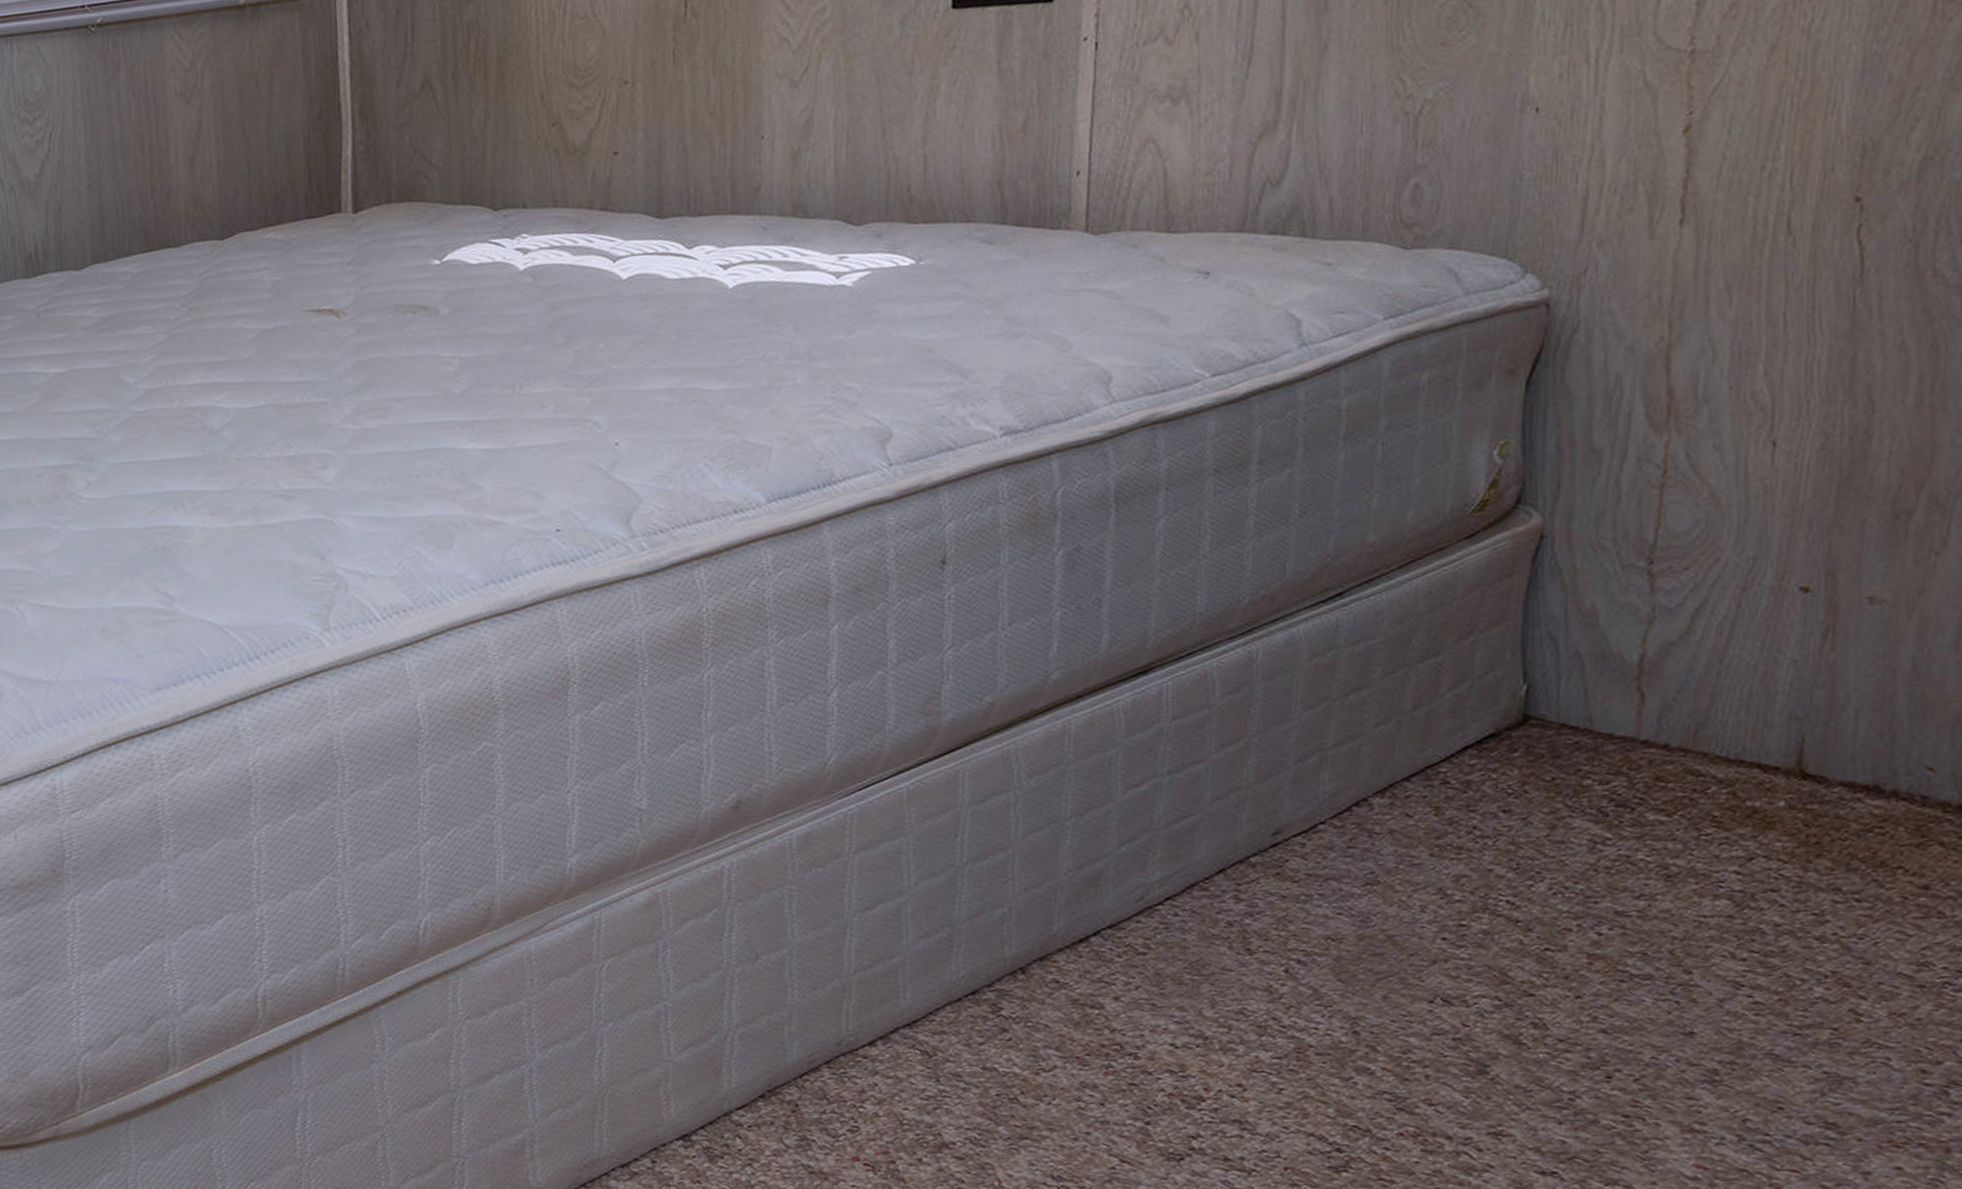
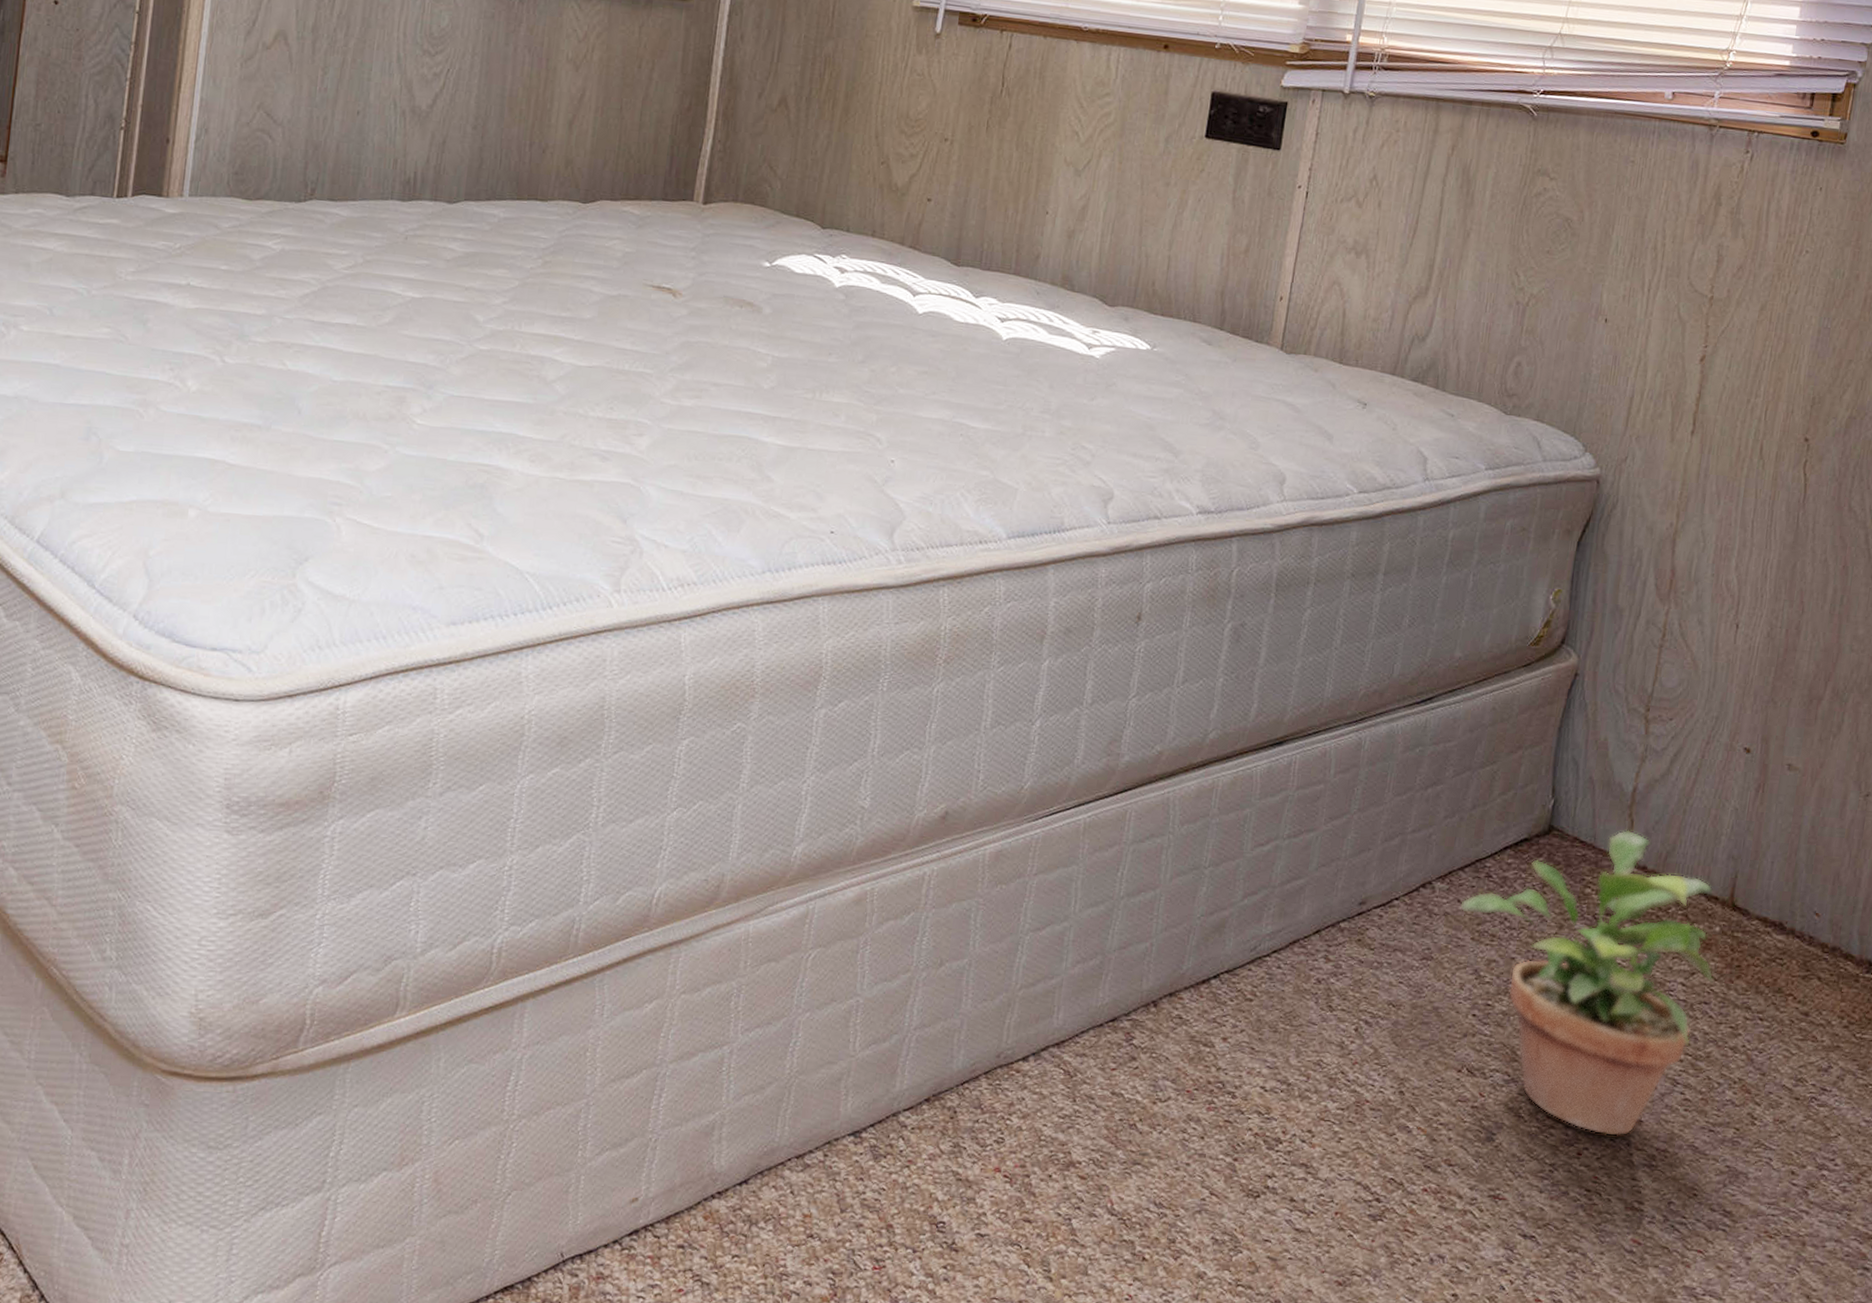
potted plant: none [1410,705,1783,1054] -> present [1460,829,1714,1137]

